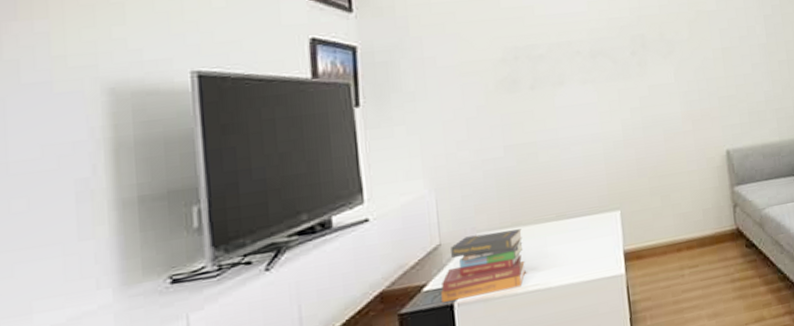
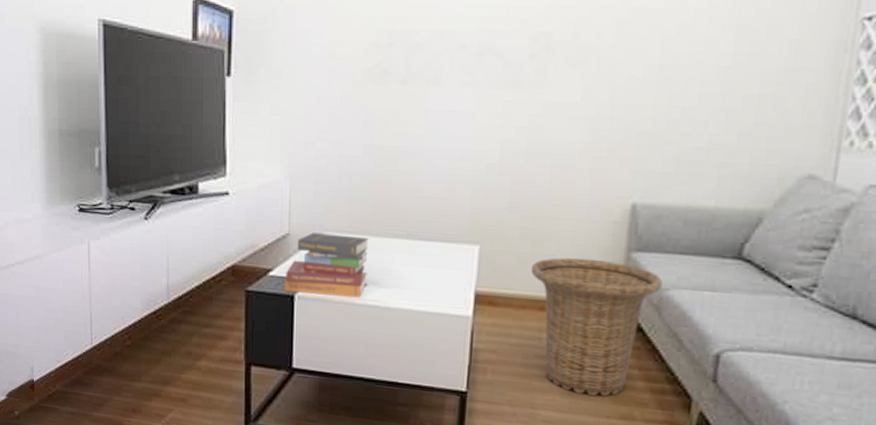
basket: none [664,197,760,313] -> present [530,257,662,397]

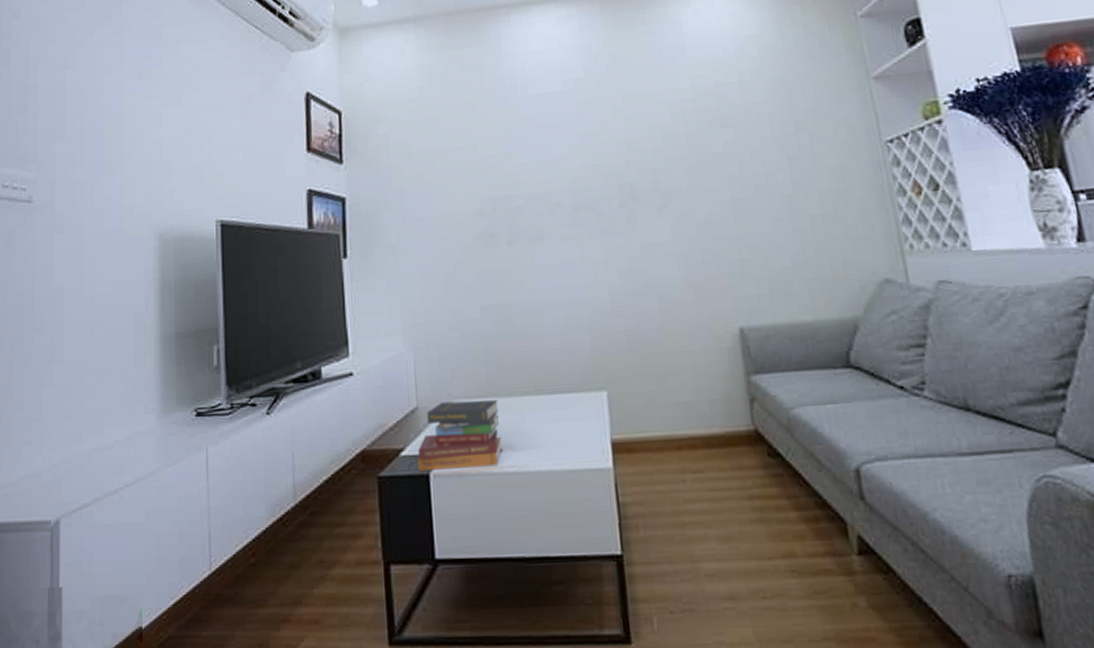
basket: present [530,257,662,397] -> none [660,388,787,537]

